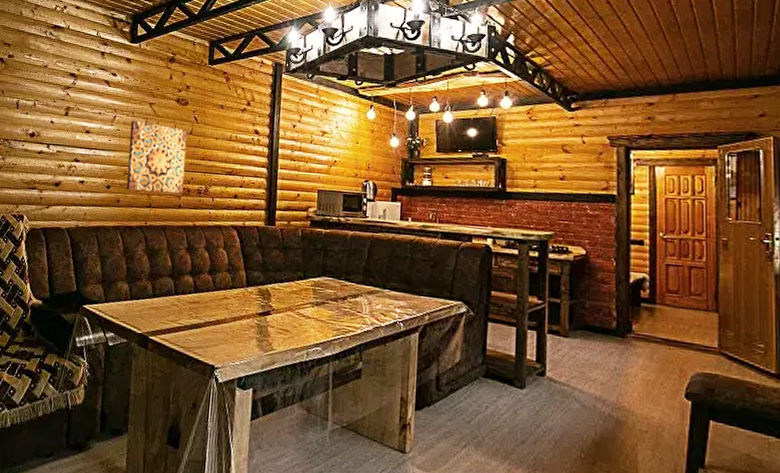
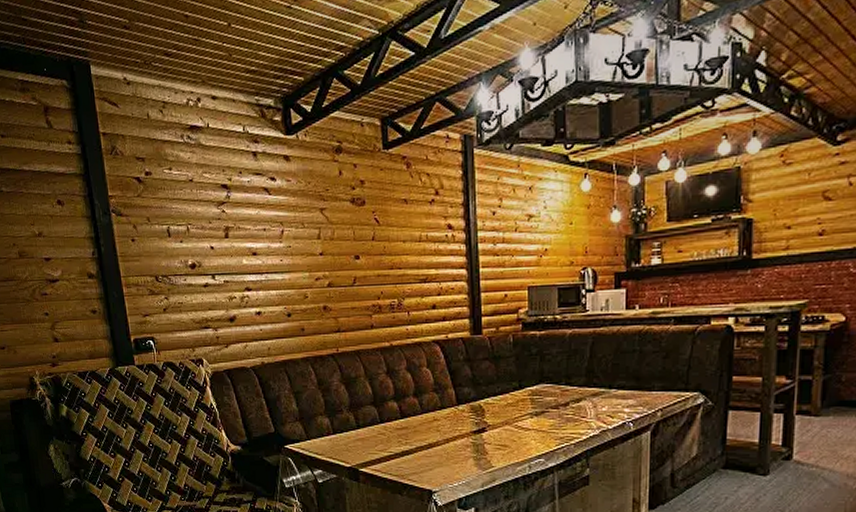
wall art: present [126,121,187,194] -> none [301,232,373,315]

